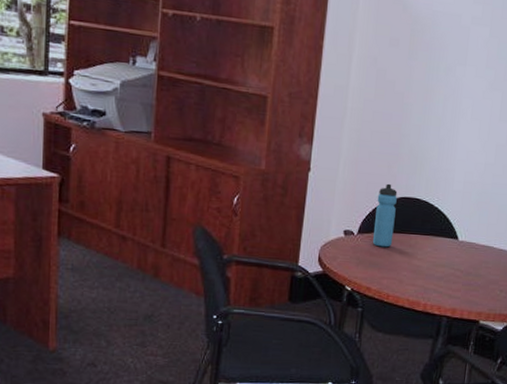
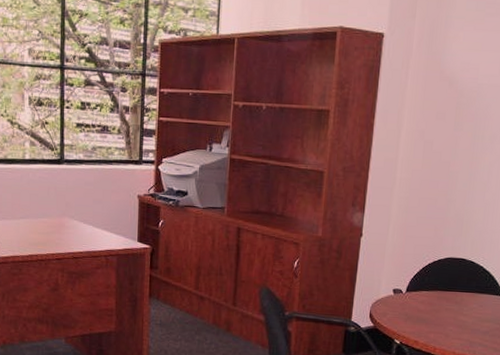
water bottle: present [372,183,398,248] -> none [420,245,444,304]

